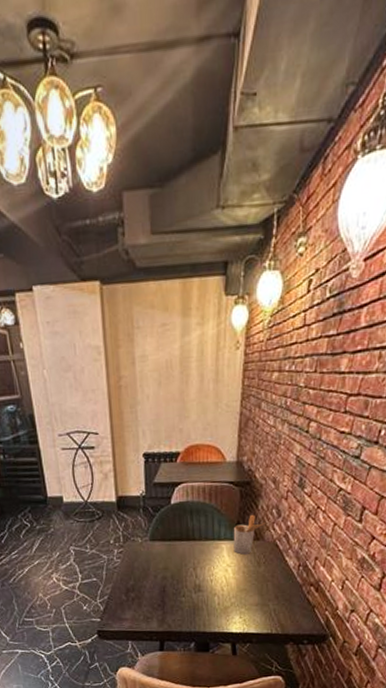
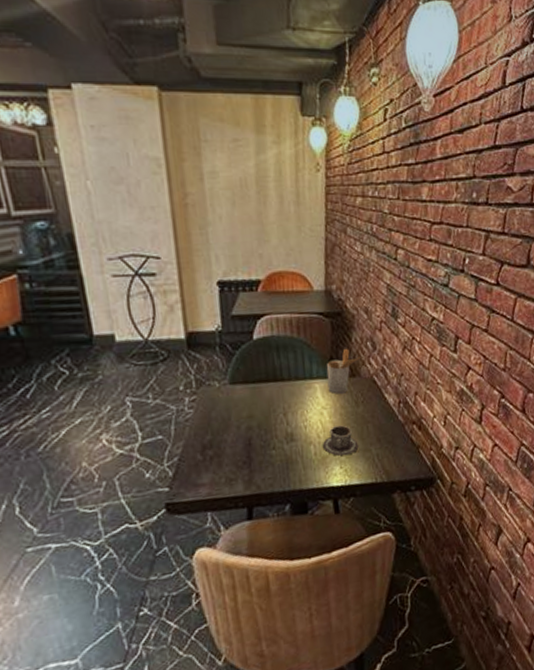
cup: none [226,581,258,608] -> present [323,425,359,456]

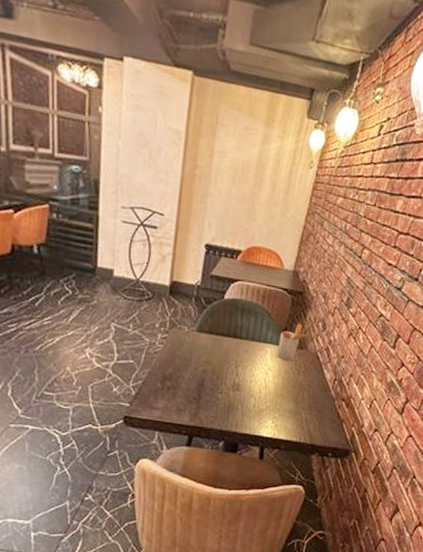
cup: present [323,425,359,456] -> none [262,386,292,414]

